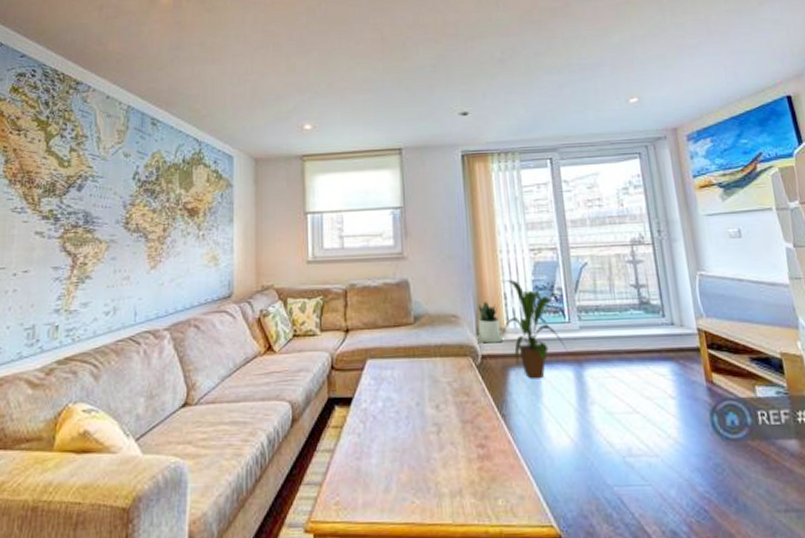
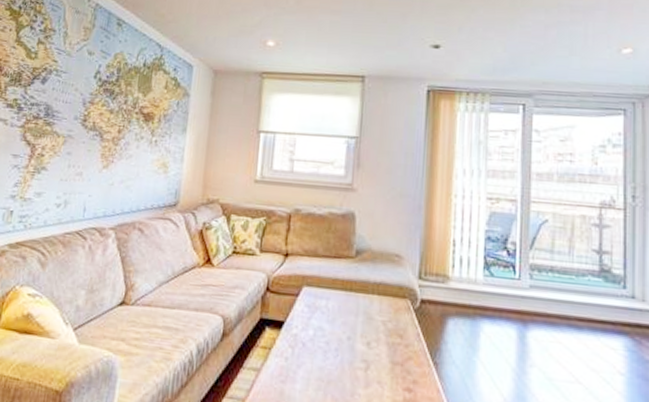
planter: present [477,301,503,344] -> none [419,245,446,290]
house plant: present [502,280,569,379] -> none [446,227,514,333]

